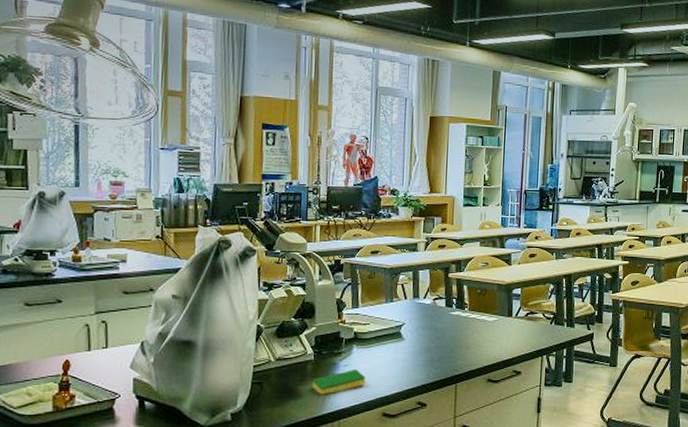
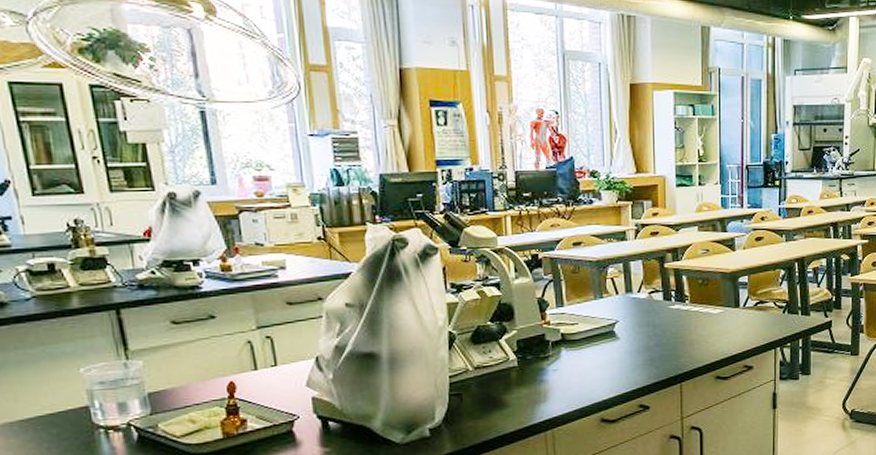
dish sponge: present [312,370,366,395] -> none [518,374,579,403]

